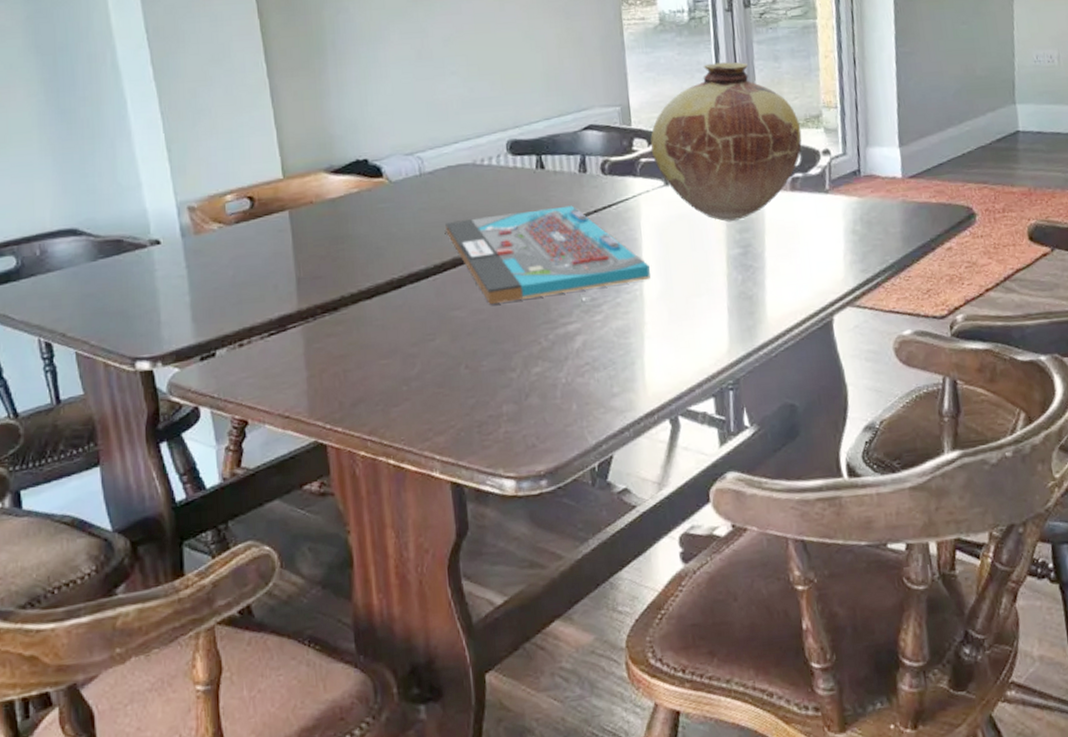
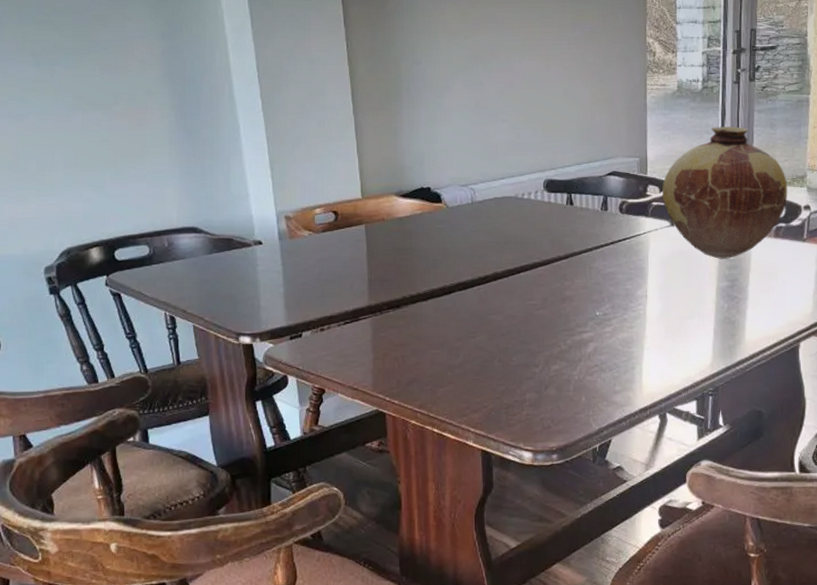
board game: present [445,205,650,304] -> none [490,237,653,312]

